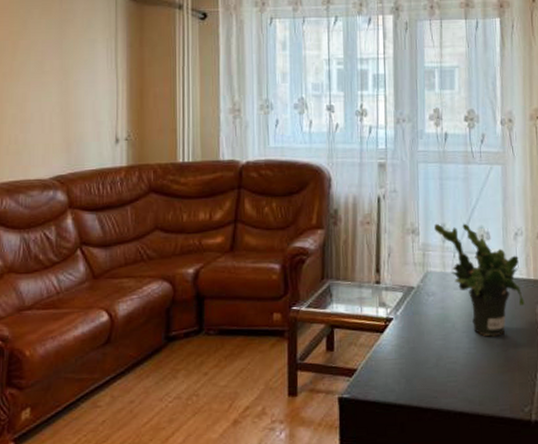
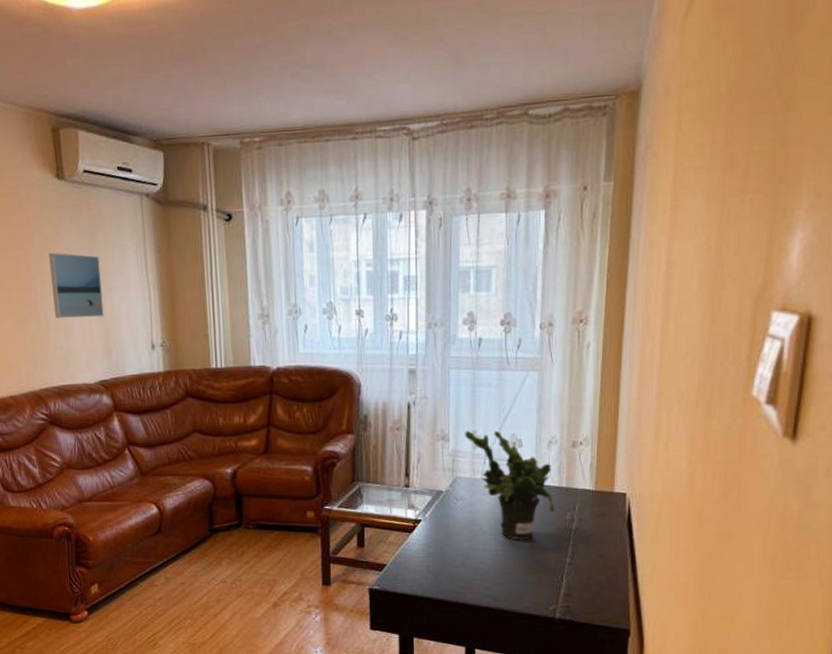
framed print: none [13,45,67,111] -> present [49,253,104,318]

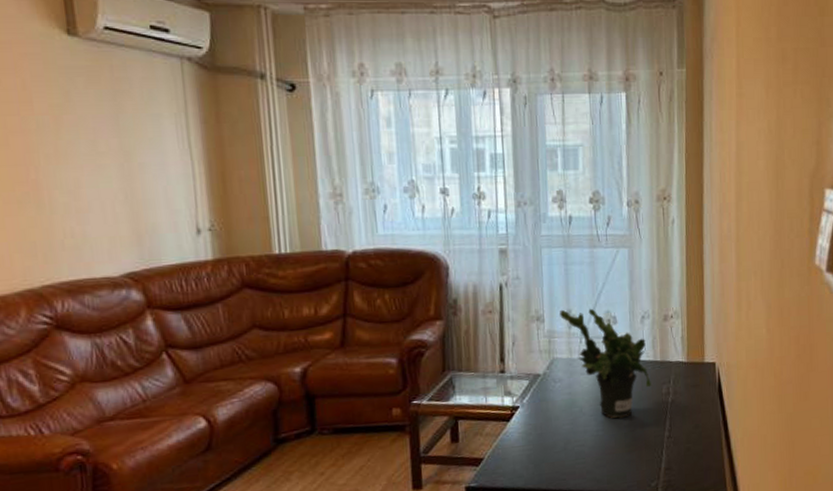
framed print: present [49,253,104,318] -> none [55,121,133,199]

